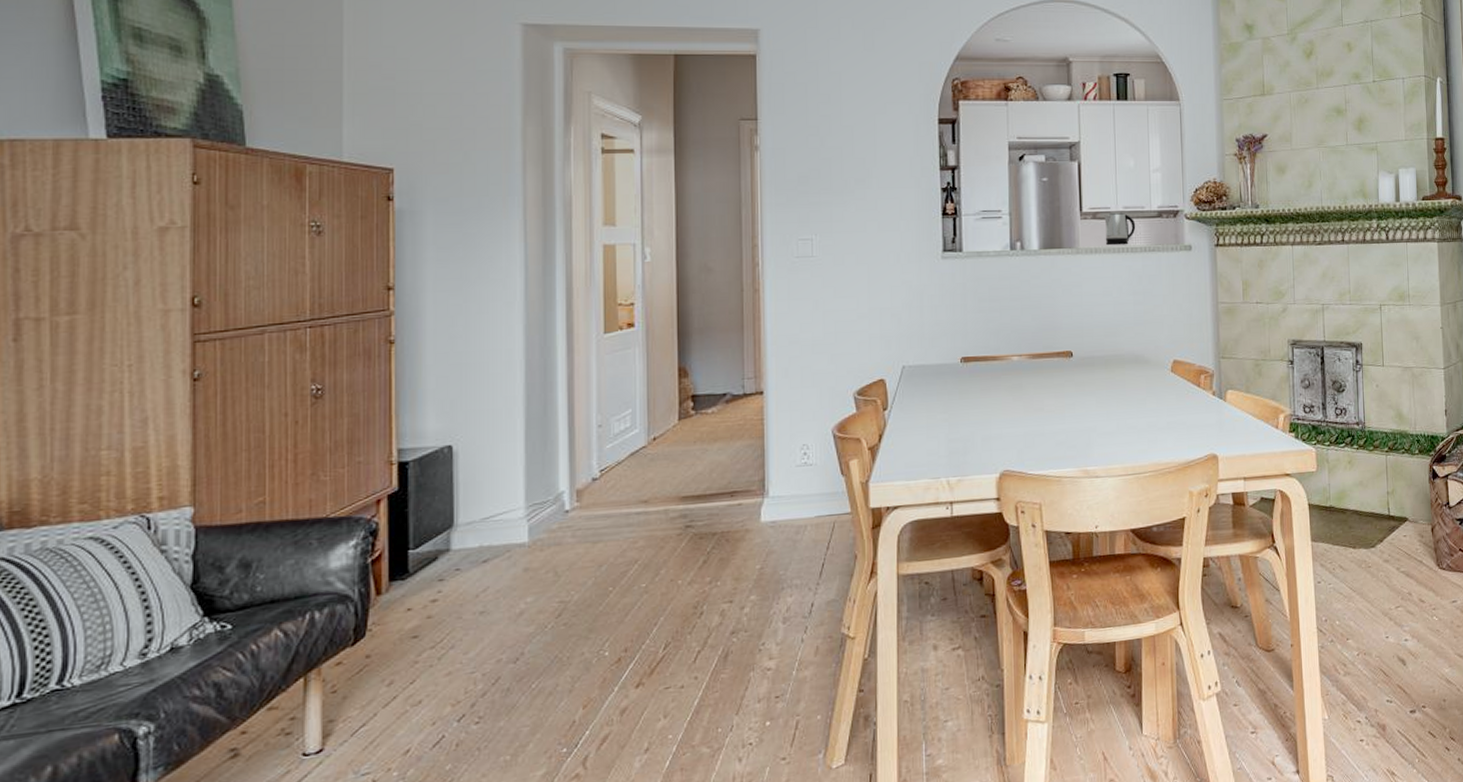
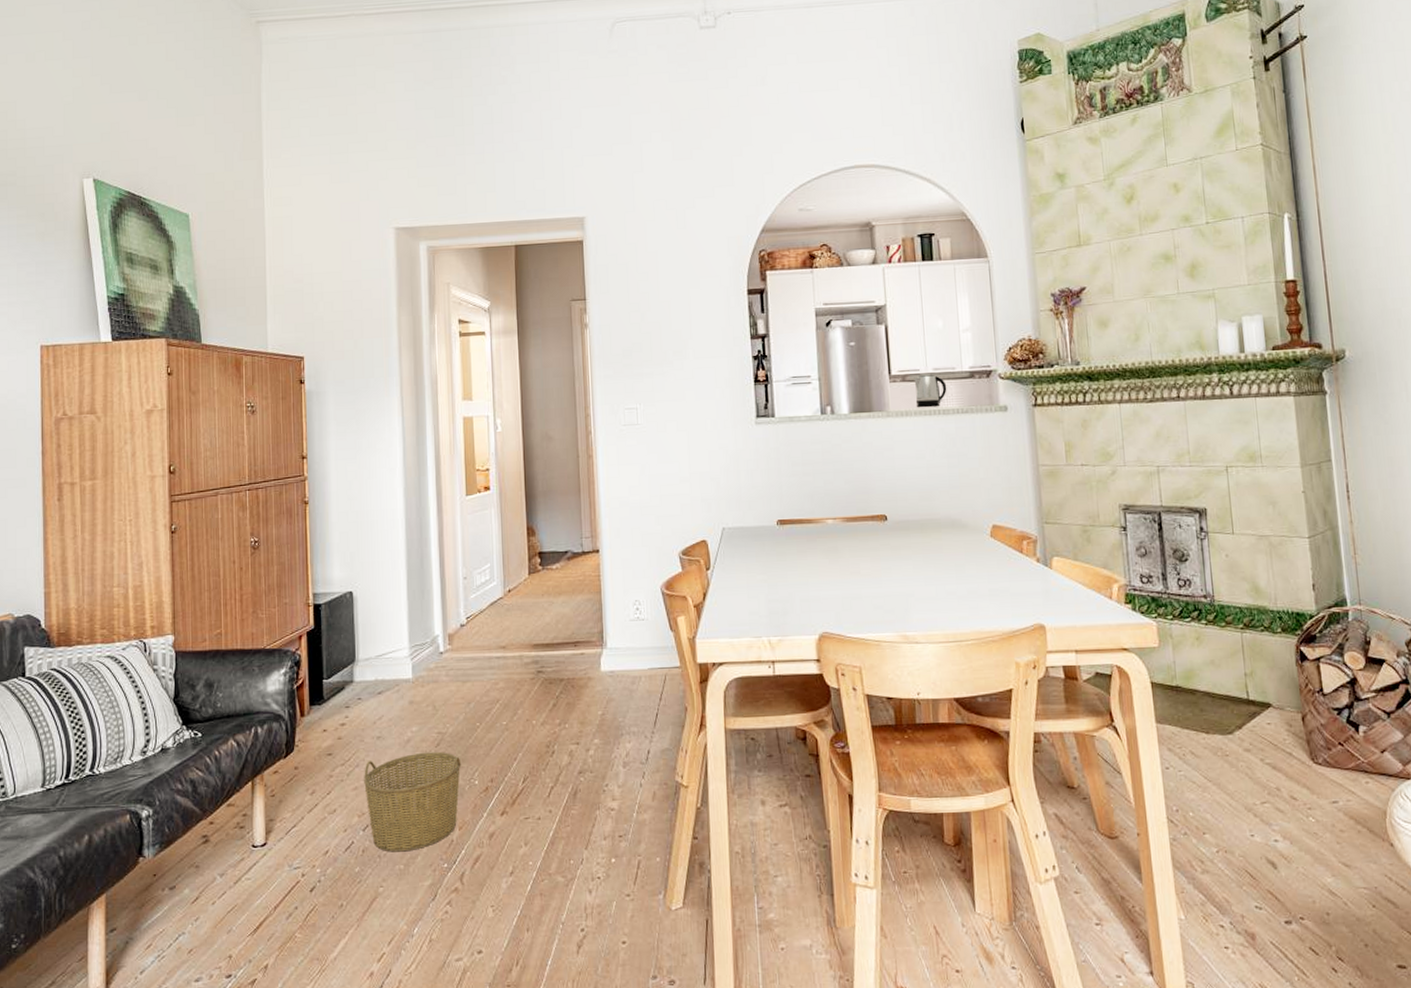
basket: none [461,623,588,743] -> present [364,751,461,852]

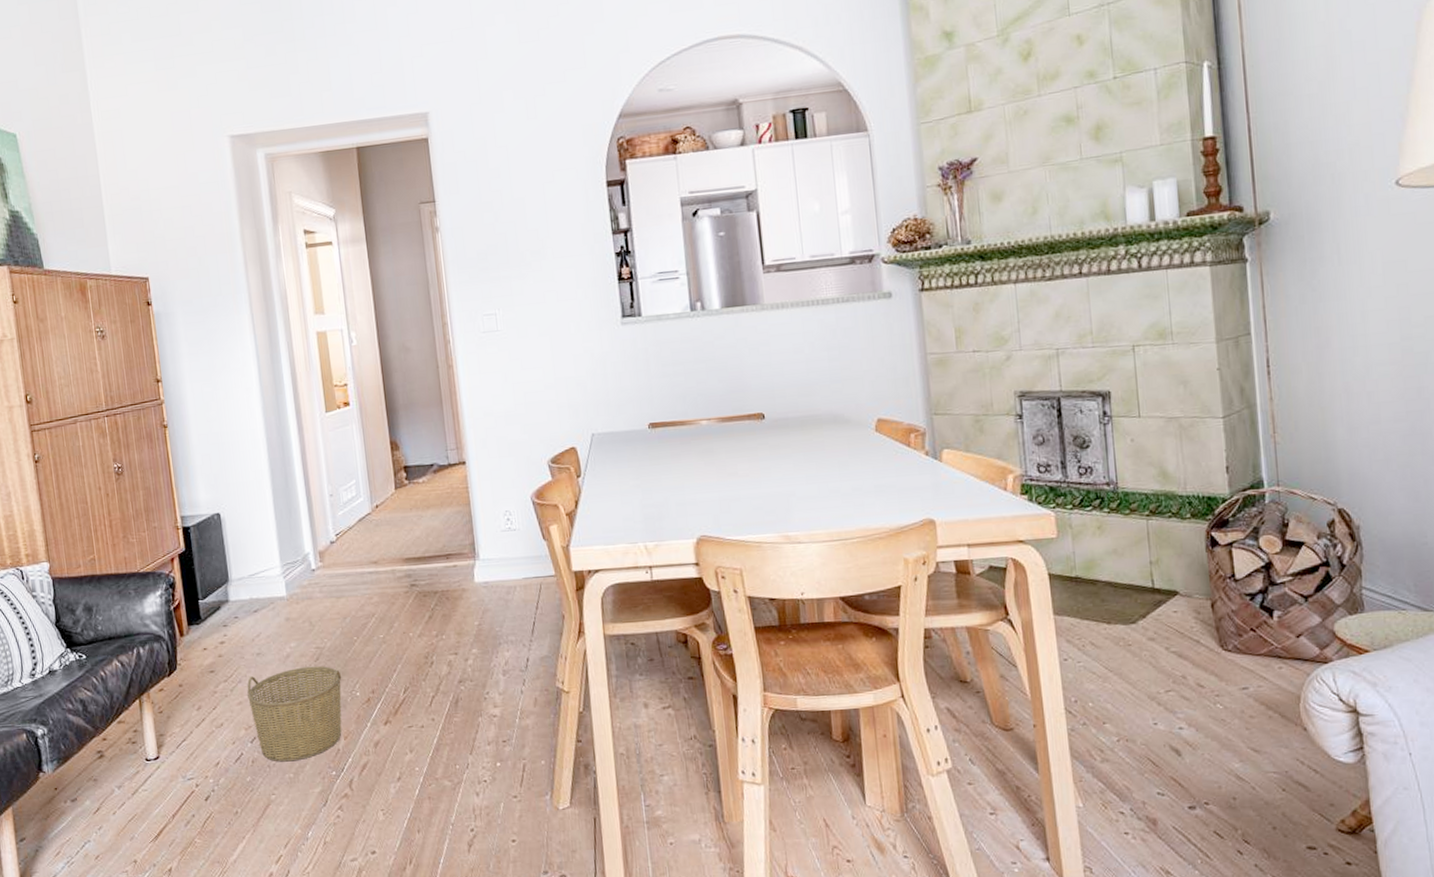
kettle: present [914,373,947,408] -> none [789,261,826,299]

